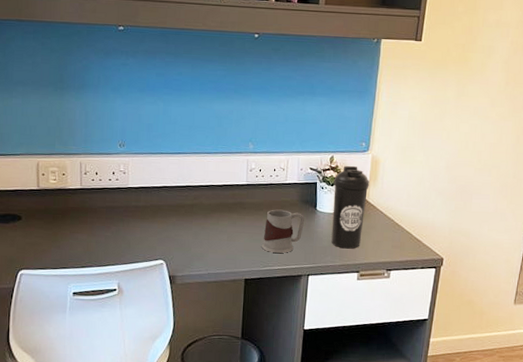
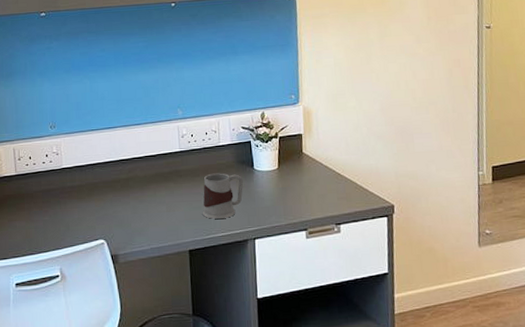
water bottle: present [331,166,369,249] -> none [267,120,305,206]

